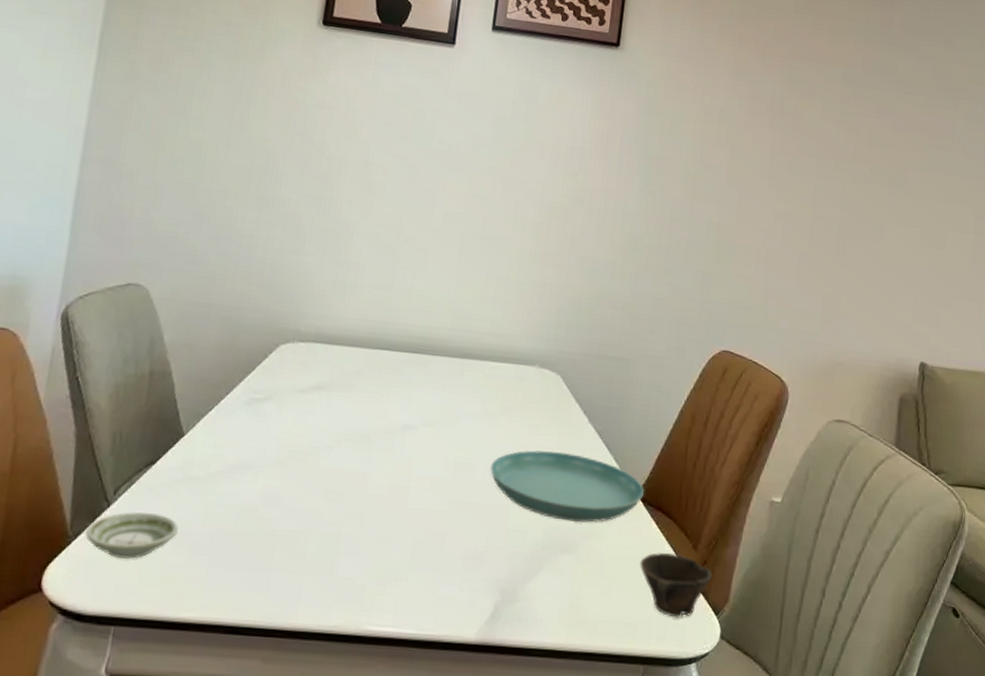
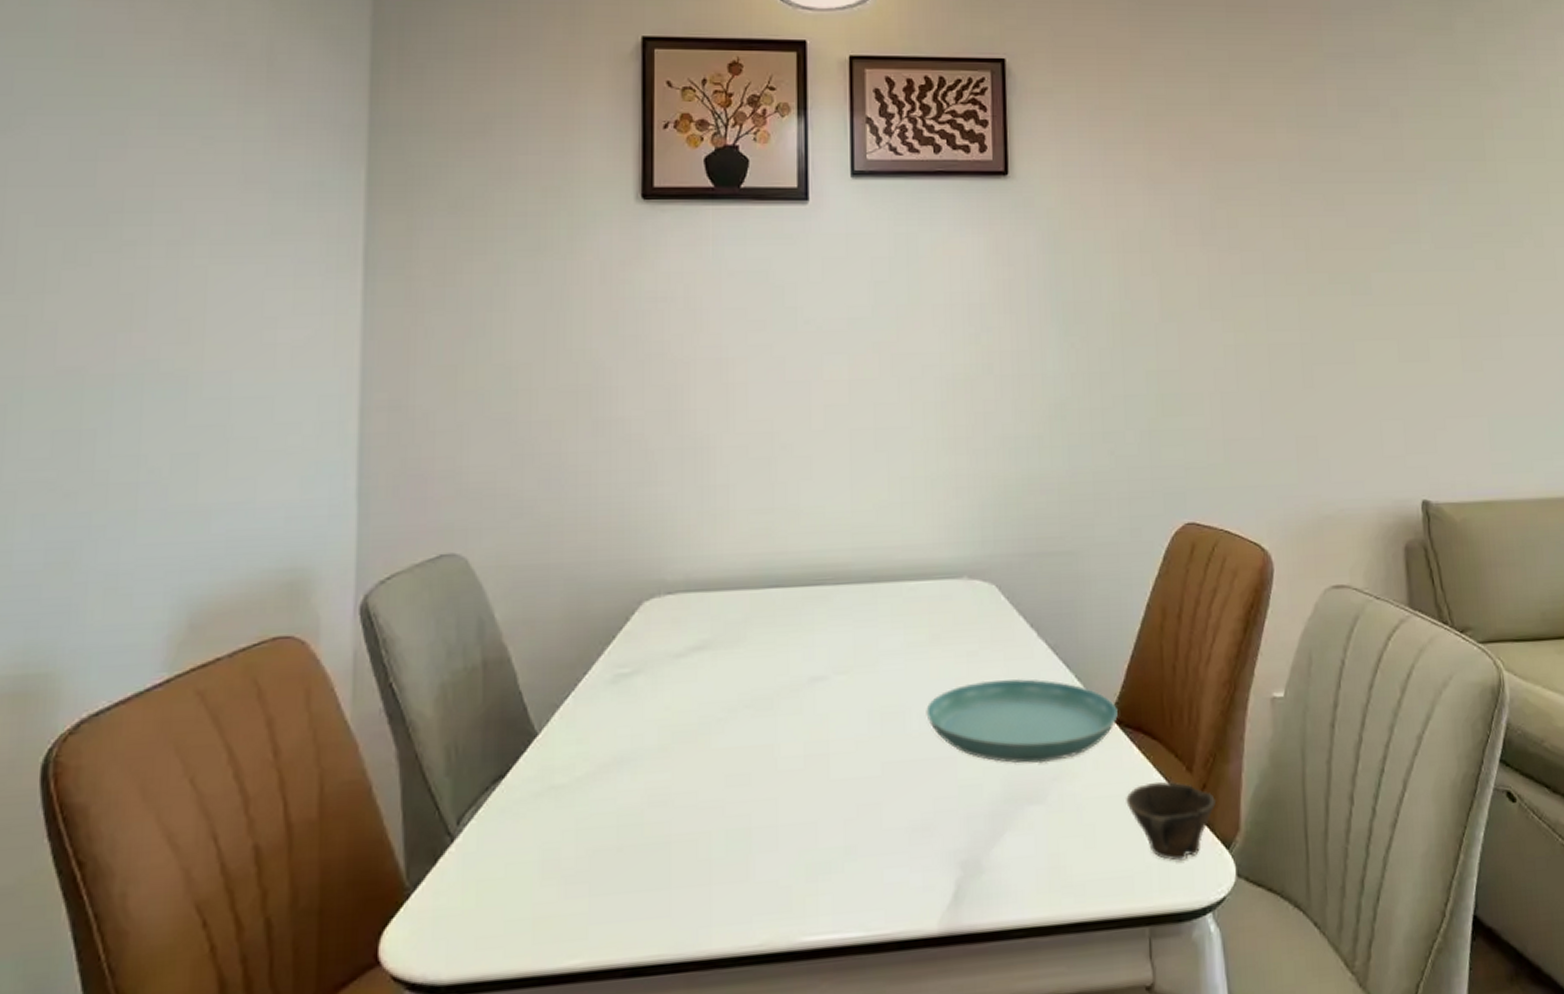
saucer: present [85,512,179,559] -> none [427,840,545,906]

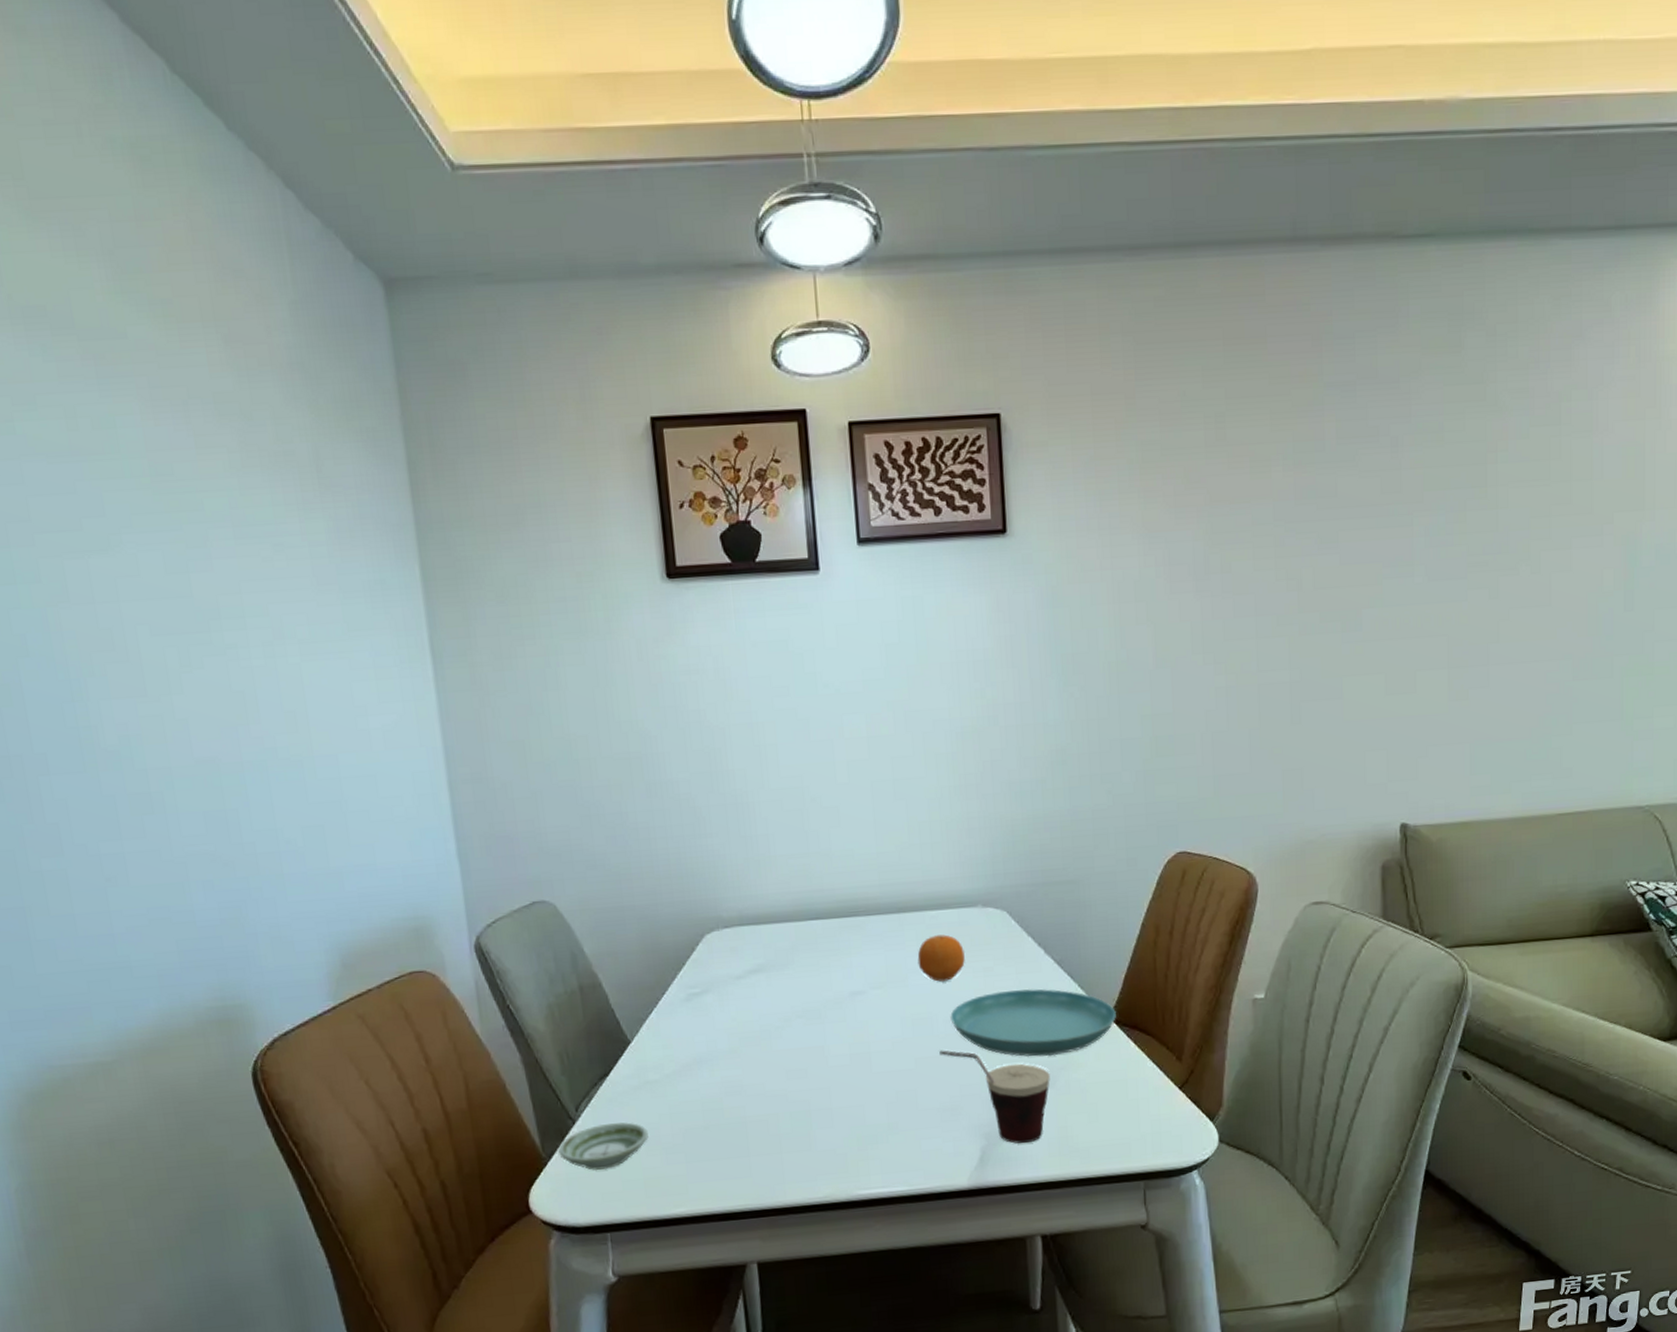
saucer: none [427,840,545,906] -> present [558,1122,648,1170]
fruit: none [891,610,946,667] -> present [917,934,965,982]
cup: none [911,752,1041,876] -> present [939,1050,1050,1144]
cup: present [1126,781,1217,861] -> none [1124,1068,1203,1131]

